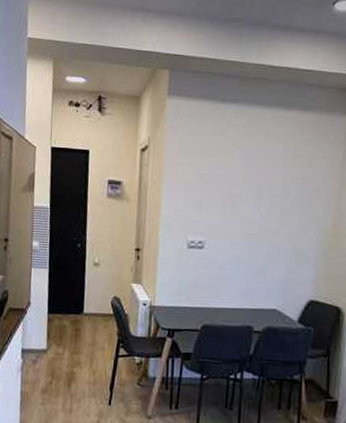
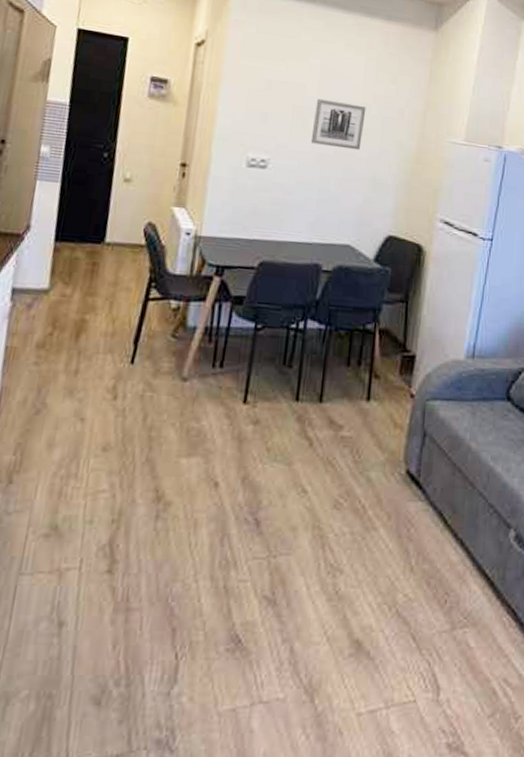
wall art: none [239,186,286,228] -> present [310,98,366,151]

